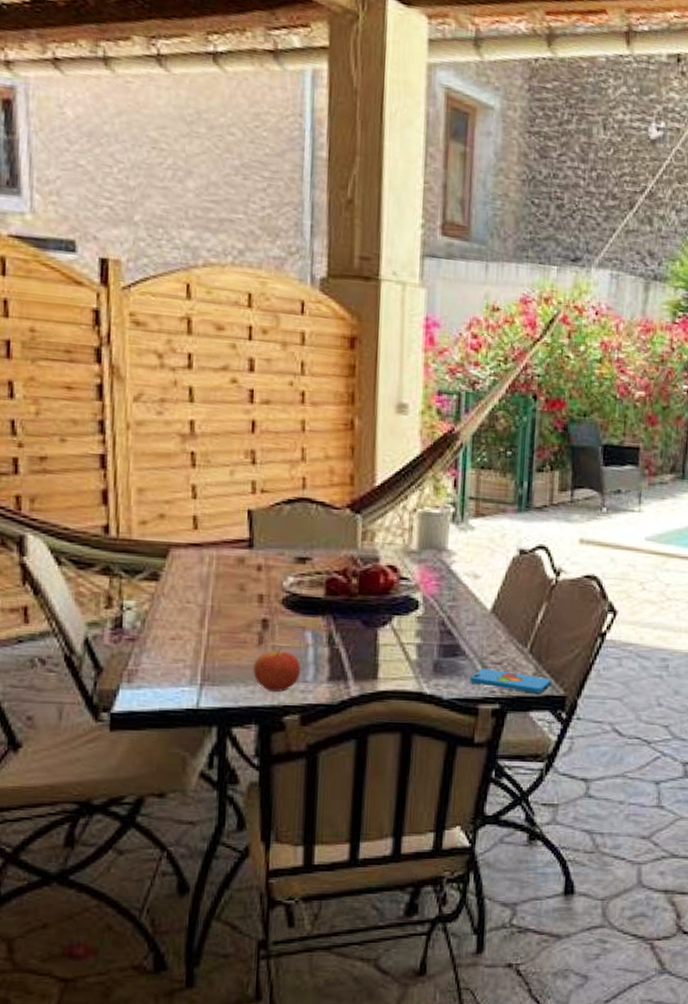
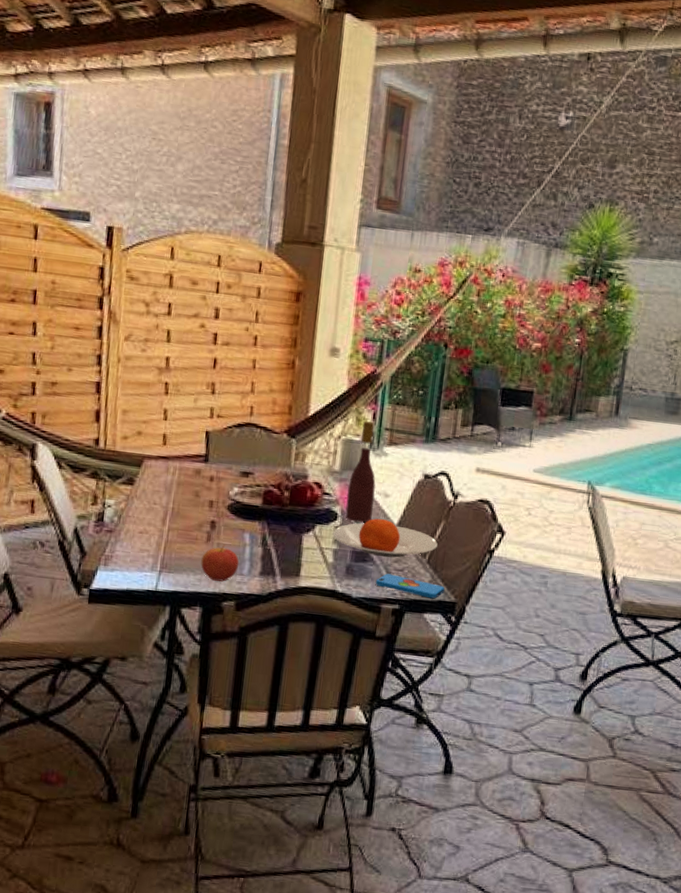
plate: none [414,604,540,649] -> present [333,518,438,558]
wine bottle: none [428,490,462,610] -> present [345,421,376,523]

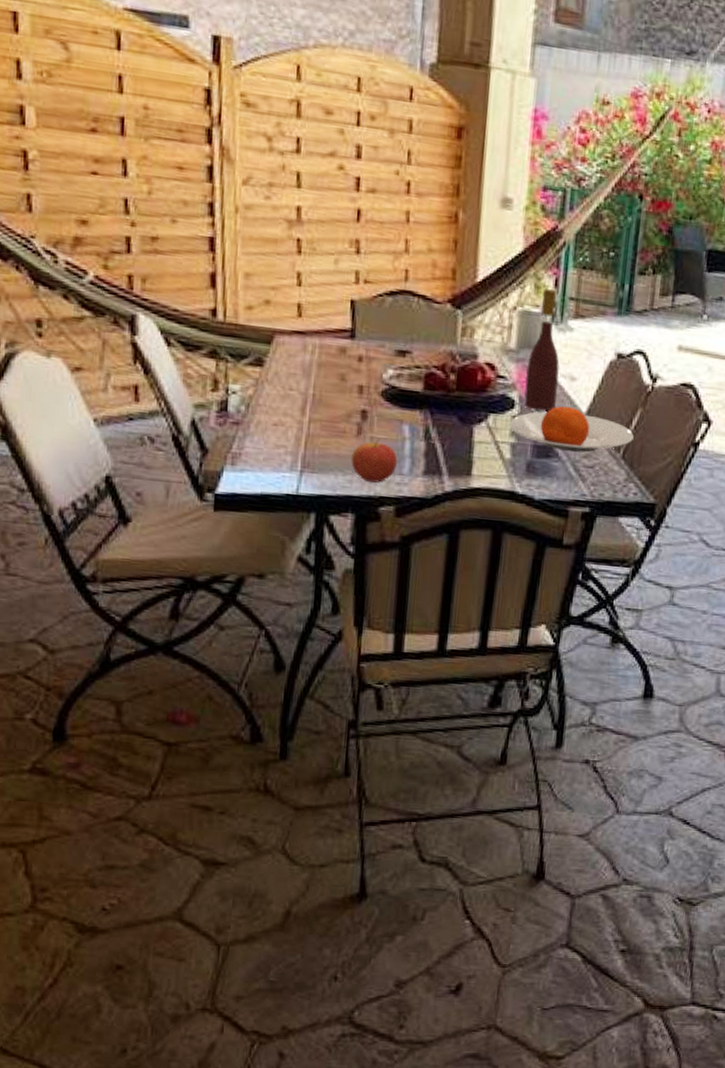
smartphone: present [375,573,445,599] -> none [561,471,643,500]

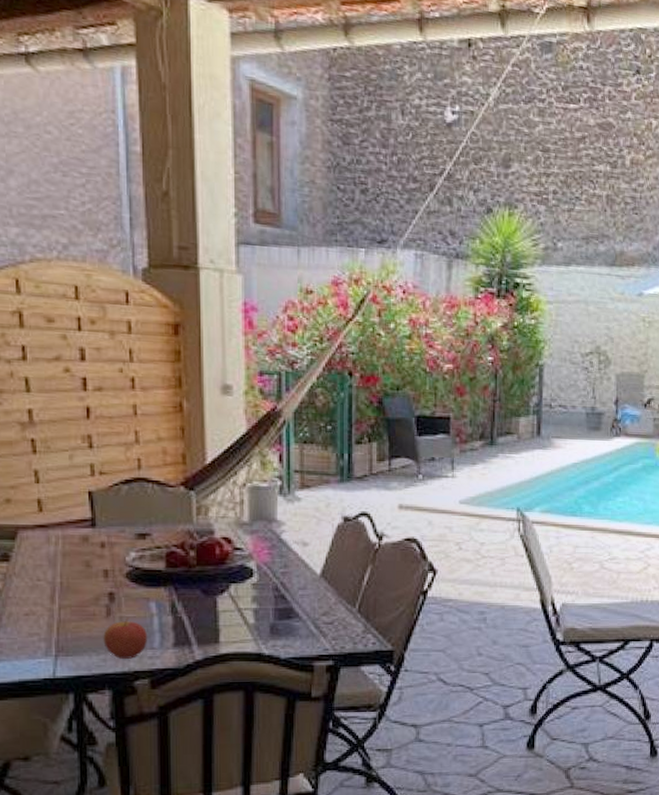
plate: present [509,406,634,453] -> none [250,570,367,610]
wine bottle: present [524,288,560,411] -> none [261,464,291,576]

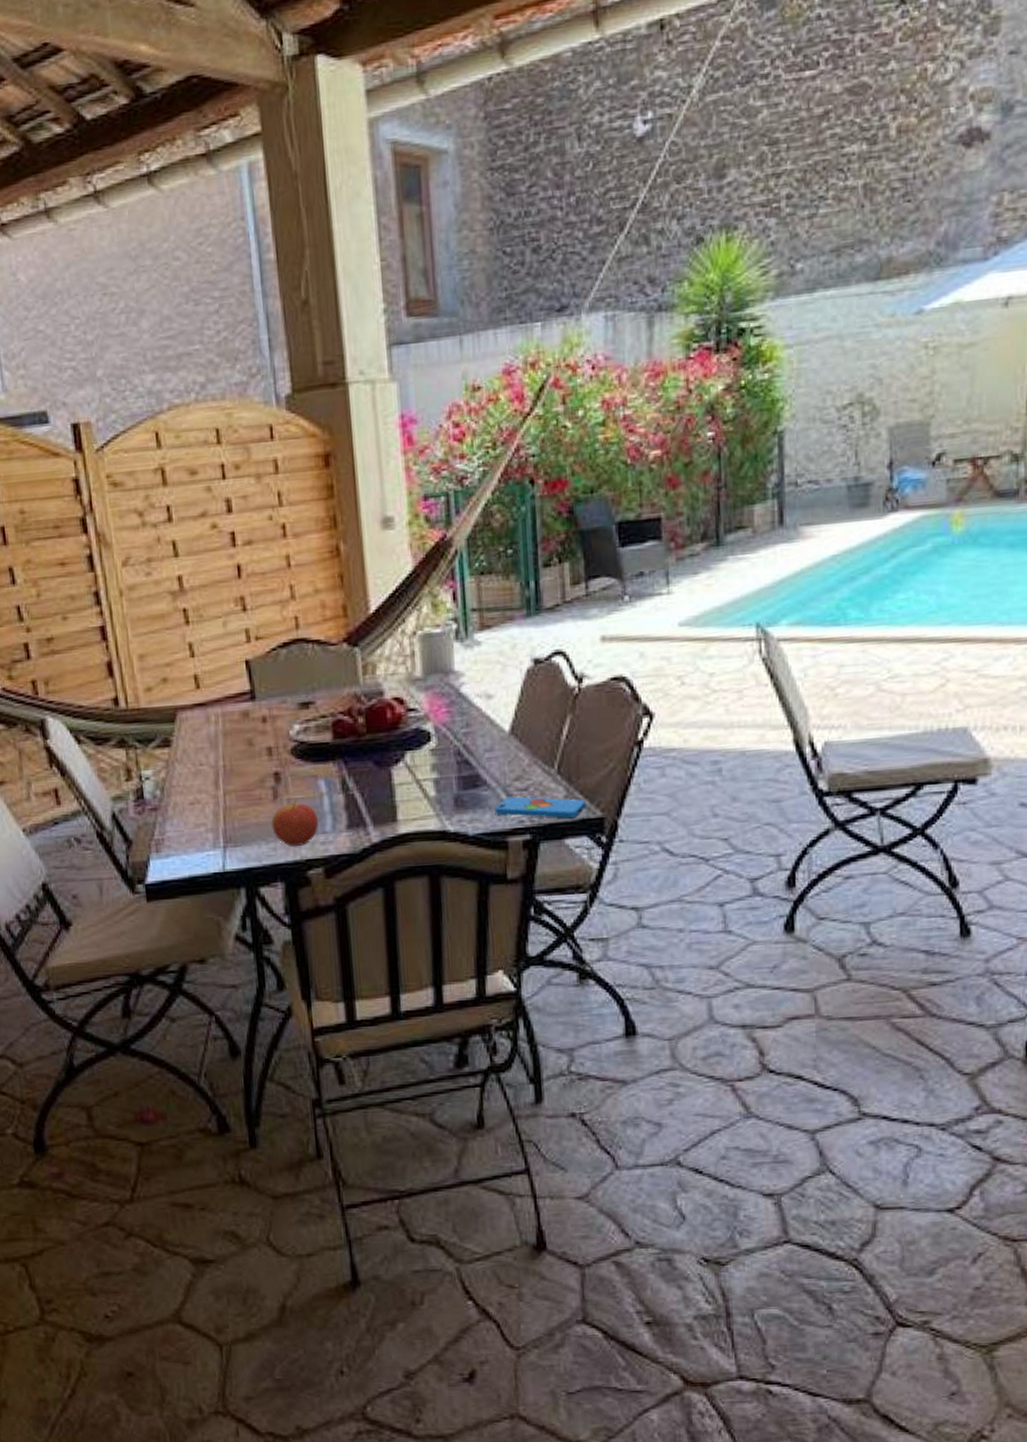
smartphone: none [304,628,380,650] -> present [494,796,586,819]

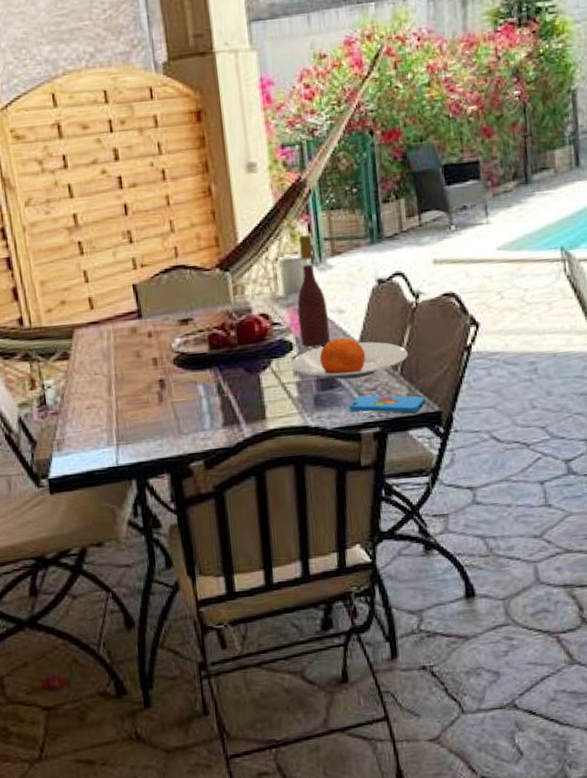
apple: present [271,799,319,846] -> none [157,402,199,443]
plate: none [429,728,567,777] -> present [291,338,408,380]
wine bottle: none [437,604,475,739] -> present [297,235,330,348]

